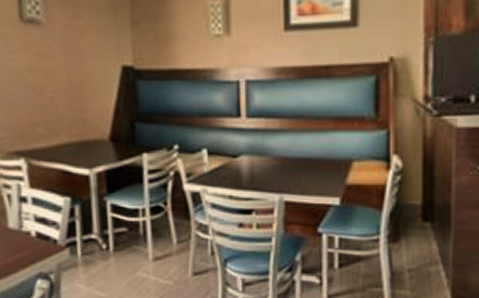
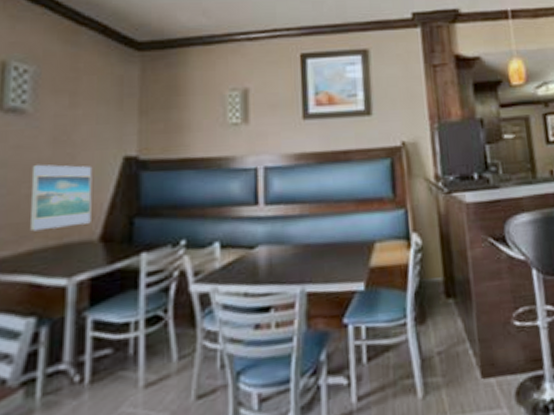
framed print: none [52,71,102,129] -> present [30,164,93,232]

